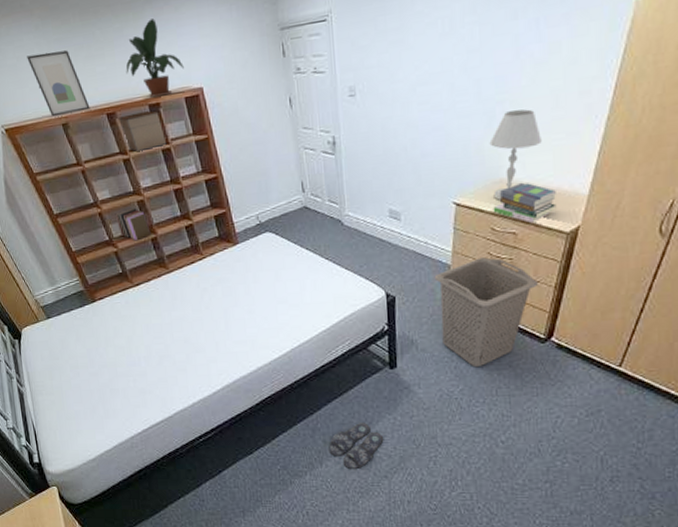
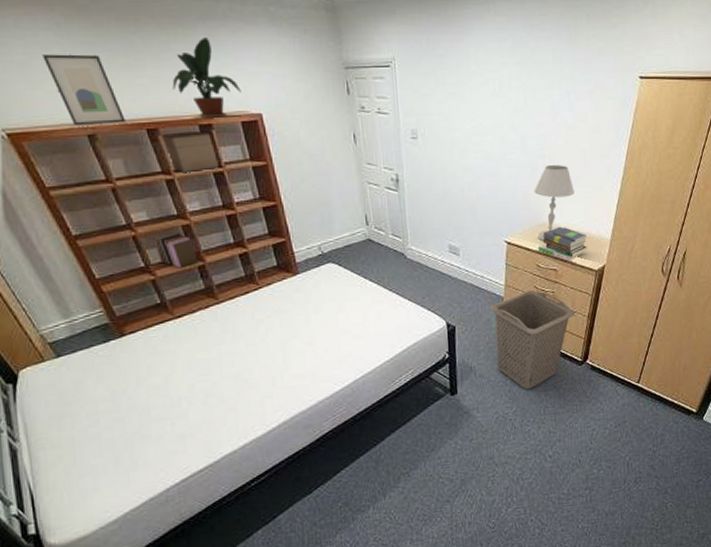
slippers: present [329,423,384,469] -> none [392,450,446,497]

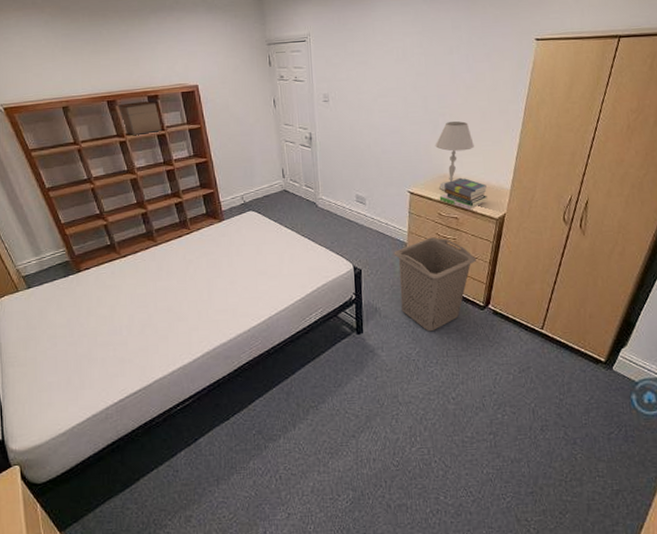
picture frame: present [42,54,126,126] -> none [34,44,91,100]
books: present [153,232,198,269] -> none [107,184,141,216]
potted plant: present [172,37,241,118] -> none [128,26,182,90]

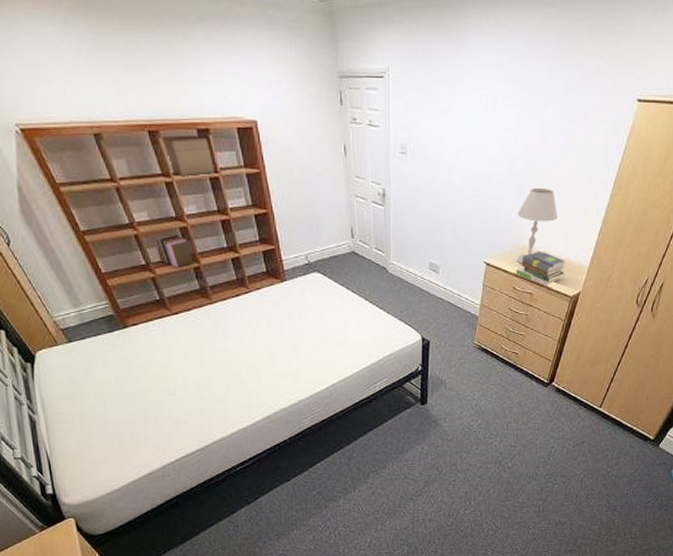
books: none [107,184,141,216] -> present [153,233,194,269]
laundry basket: present [394,237,478,332] -> none [464,312,547,405]

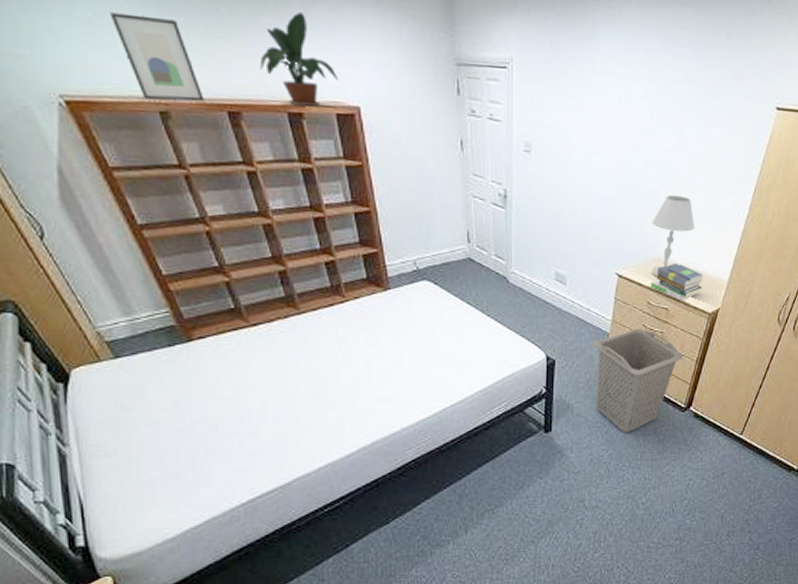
picture frame: none [51,50,129,125] -> present [110,12,204,102]
books: present [153,233,194,269] -> none [230,231,279,272]
decorative box: present [162,135,215,177] -> none [245,118,309,167]
potted plant: none [172,39,238,122] -> present [259,12,338,107]
laundry basket: none [464,312,547,405] -> present [593,329,684,433]

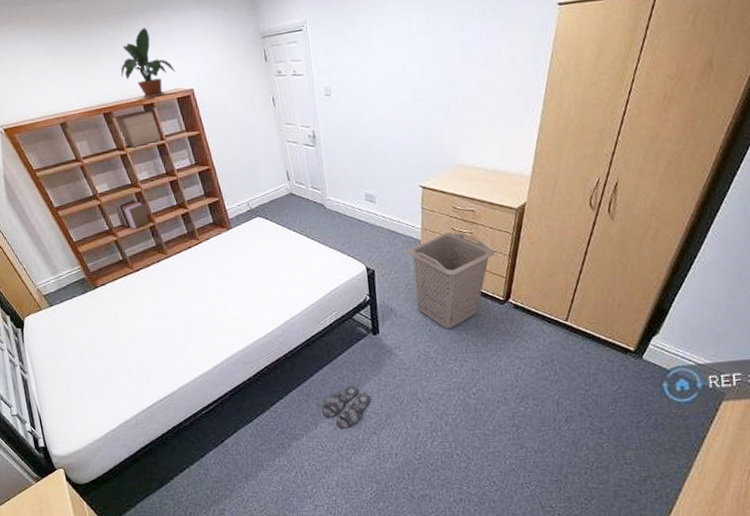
picture frame: present [110,12,204,102] -> none [24,56,87,117]
books: none [230,231,279,272] -> present [114,198,149,230]
decorative box: none [245,118,309,167] -> present [115,110,162,148]
slippers: none [476,487,534,535] -> present [322,385,371,428]
books: present [650,262,703,302] -> none [453,167,506,202]
table lamp: present [652,195,695,277] -> none [447,105,490,183]

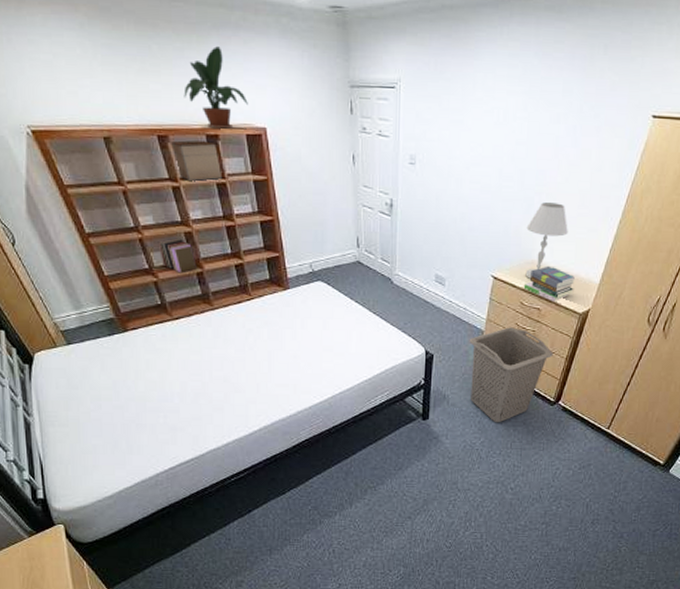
slippers: present [322,385,371,428] -> none [360,468,411,510]
table lamp: none [447,105,490,183] -> present [525,202,568,279]
books: none [453,167,506,202] -> present [523,265,575,303]

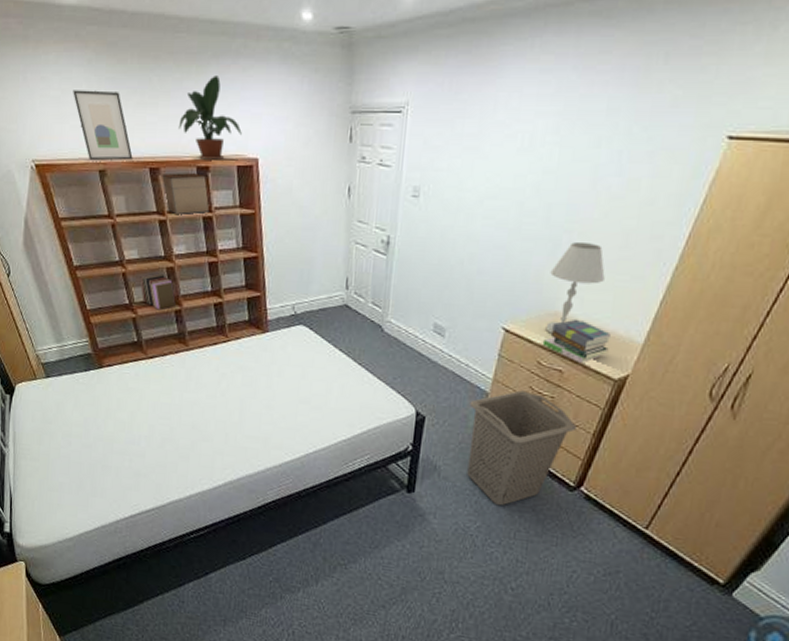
picture frame: none [66,54,139,128] -> present [73,90,133,161]

